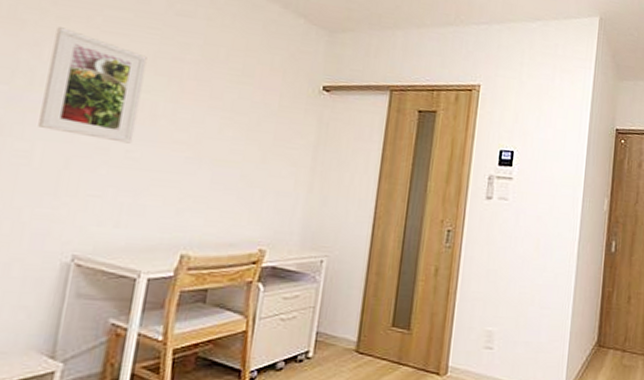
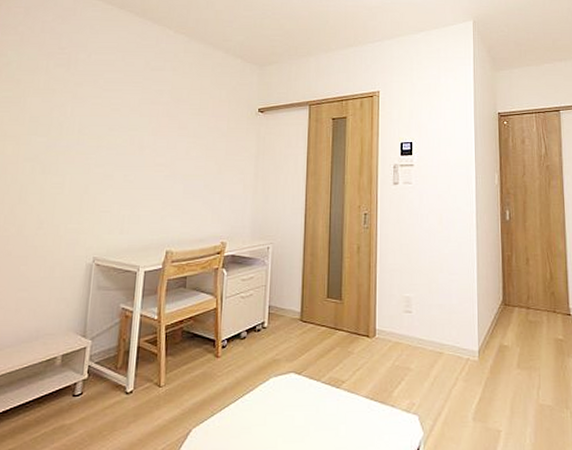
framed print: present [38,27,147,144] -> none [67,91,134,170]

